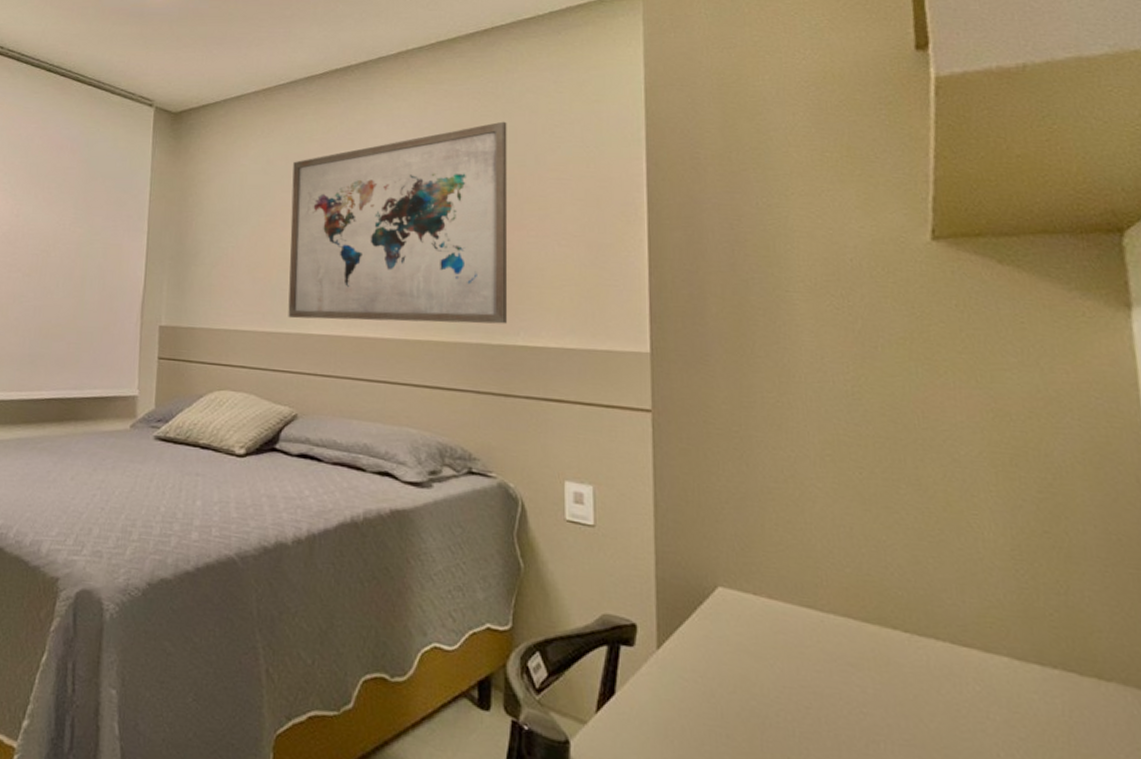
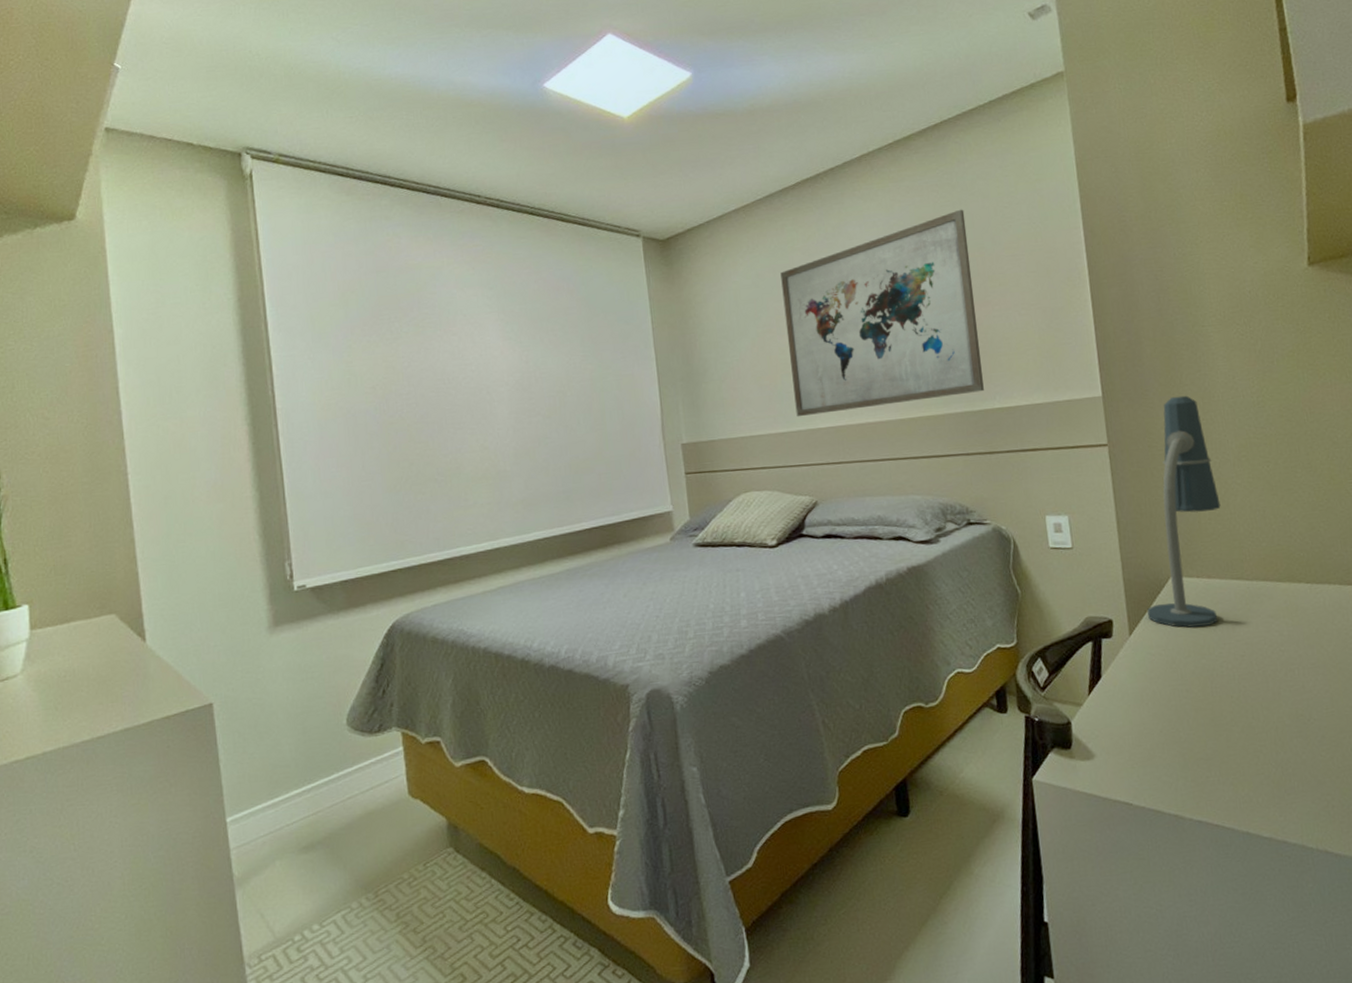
desk lamp: none [684,368,793,659] -> present [1147,395,1221,628]

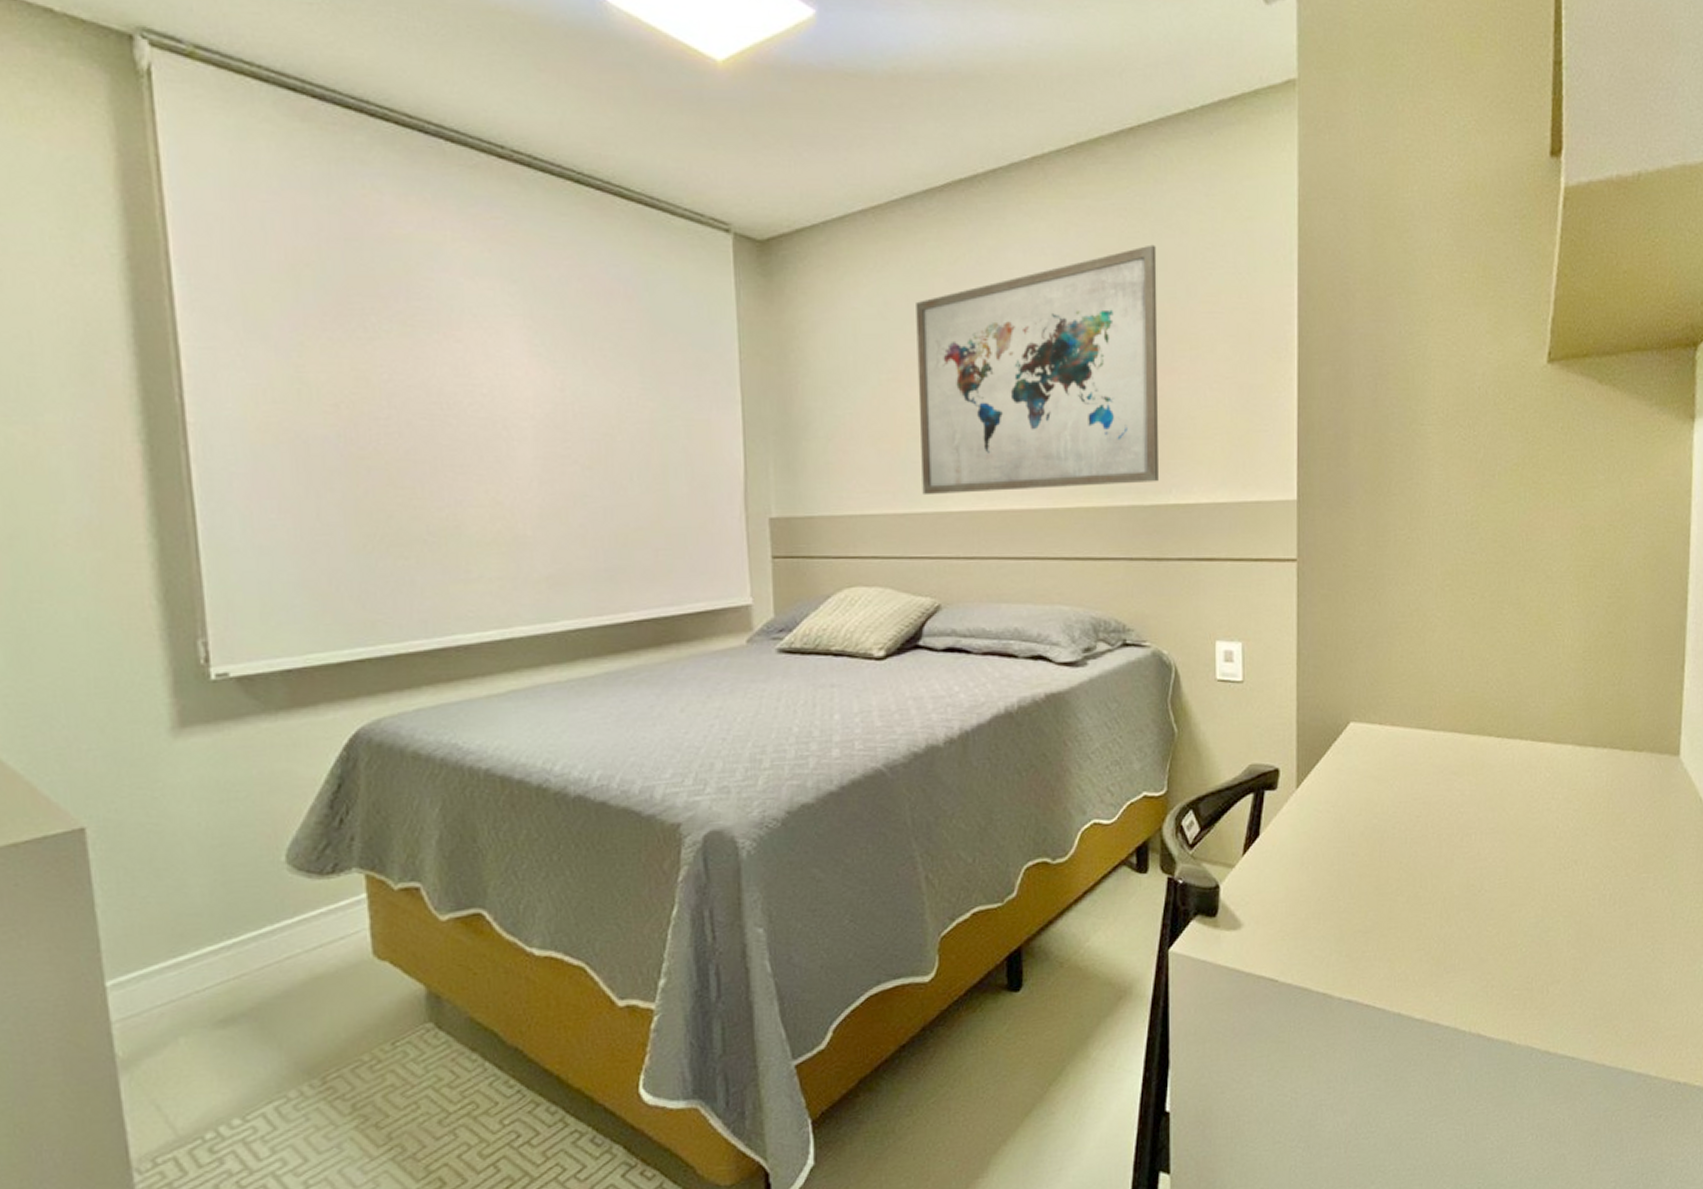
desk lamp: present [1147,395,1221,628] -> none [1320,507,1416,782]

